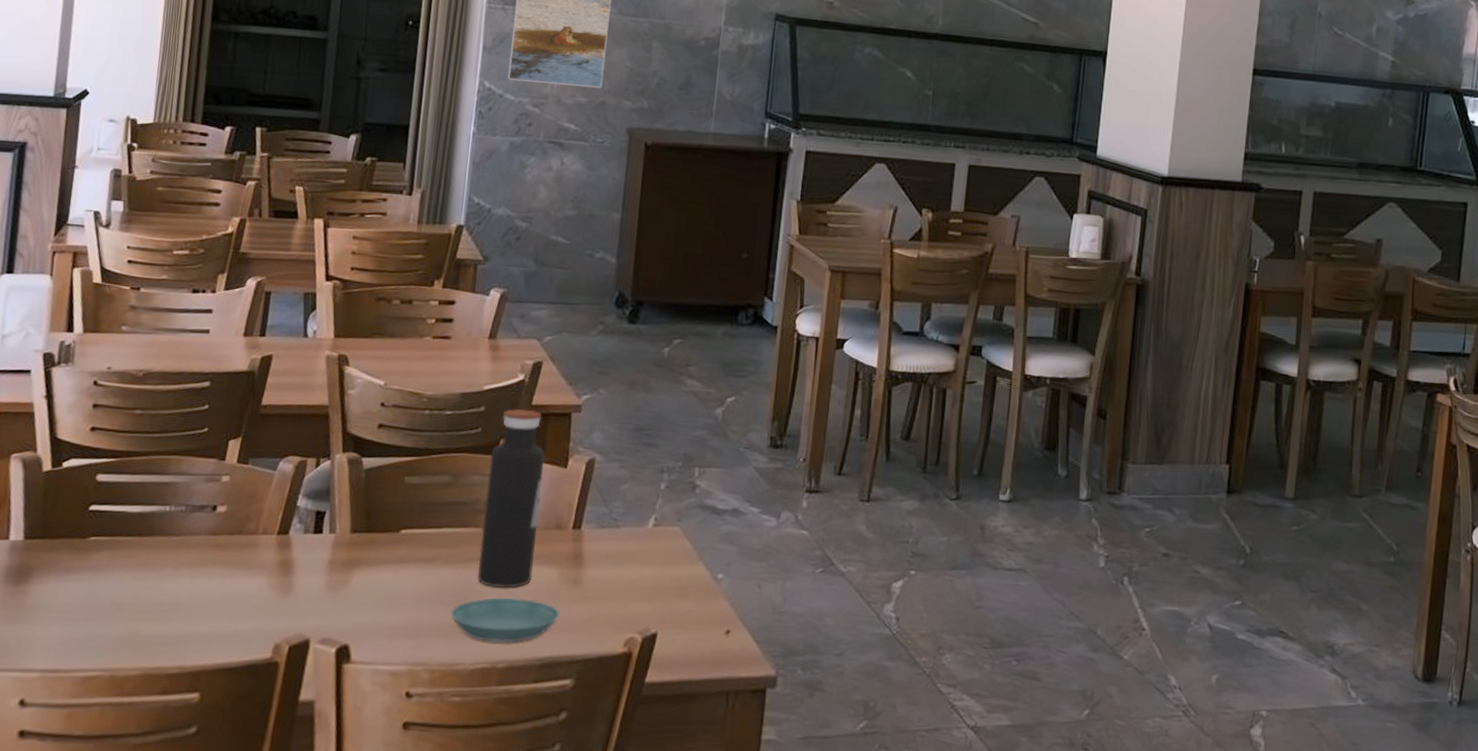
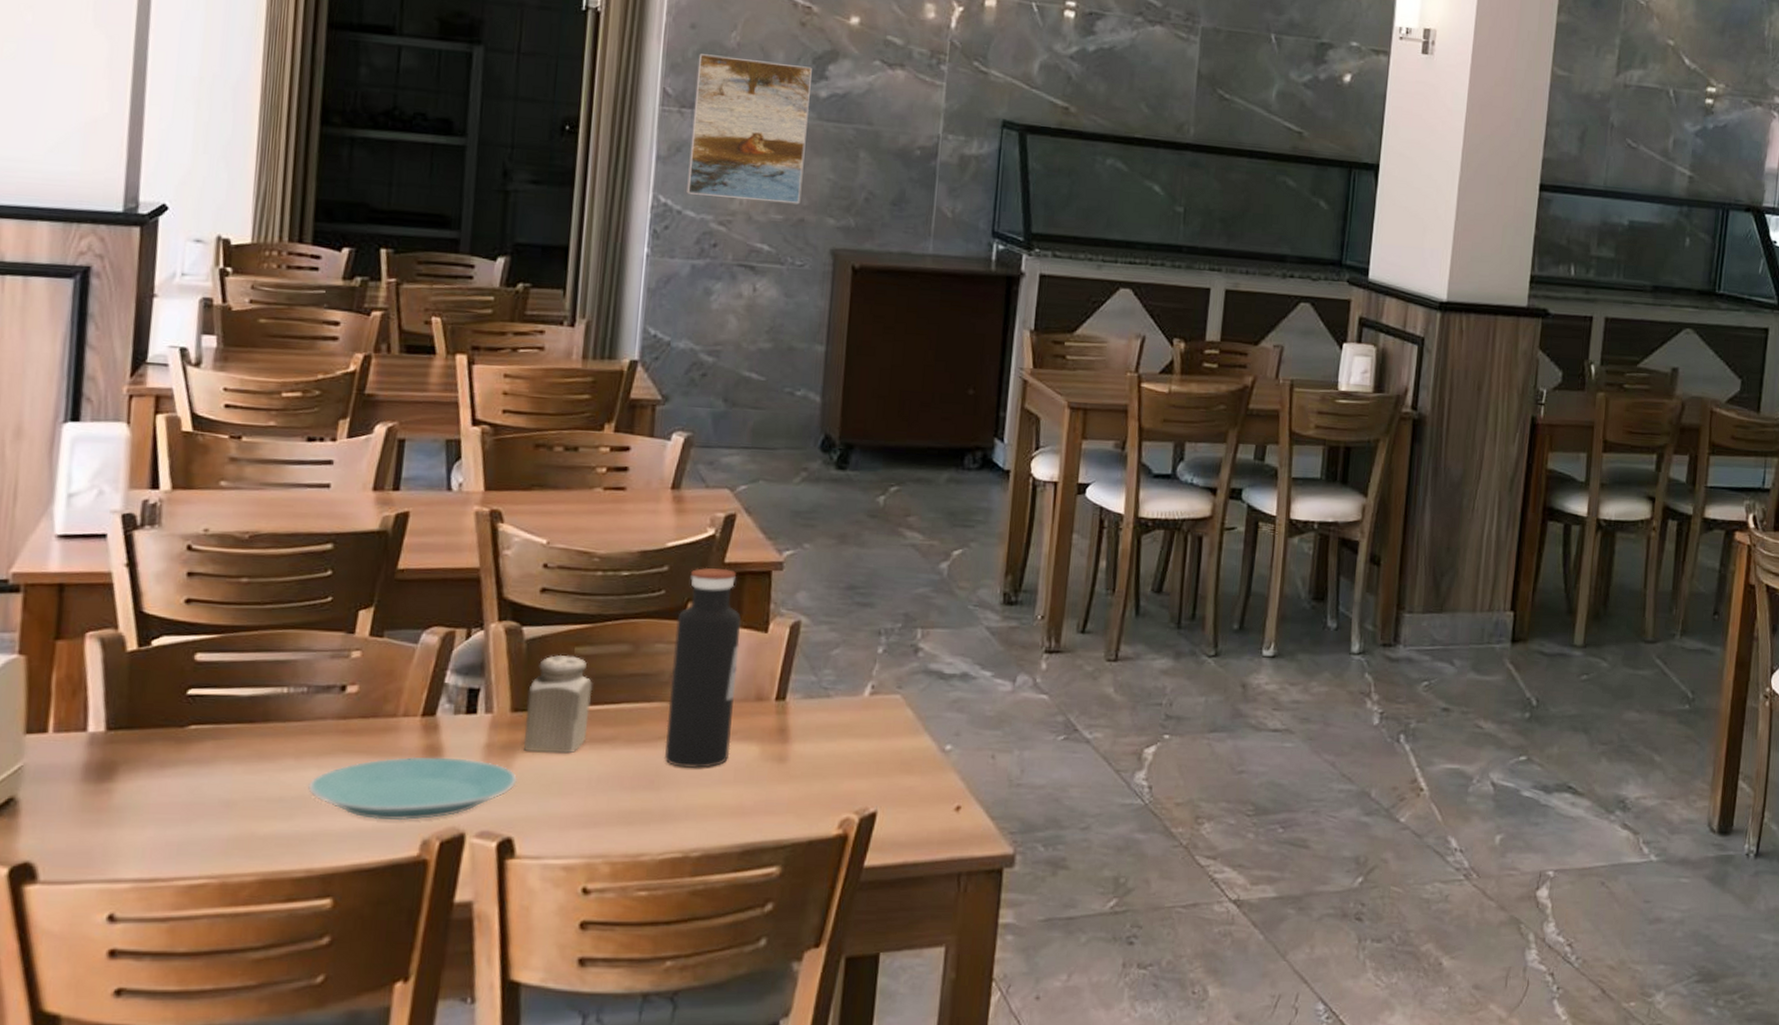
plate: none [183,569,355,626] -> present [308,756,518,821]
salt shaker: none [360,483,420,571] -> present [523,654,593,754]
saucer: present [450,597,561,643] -> none [633,778,764,829]

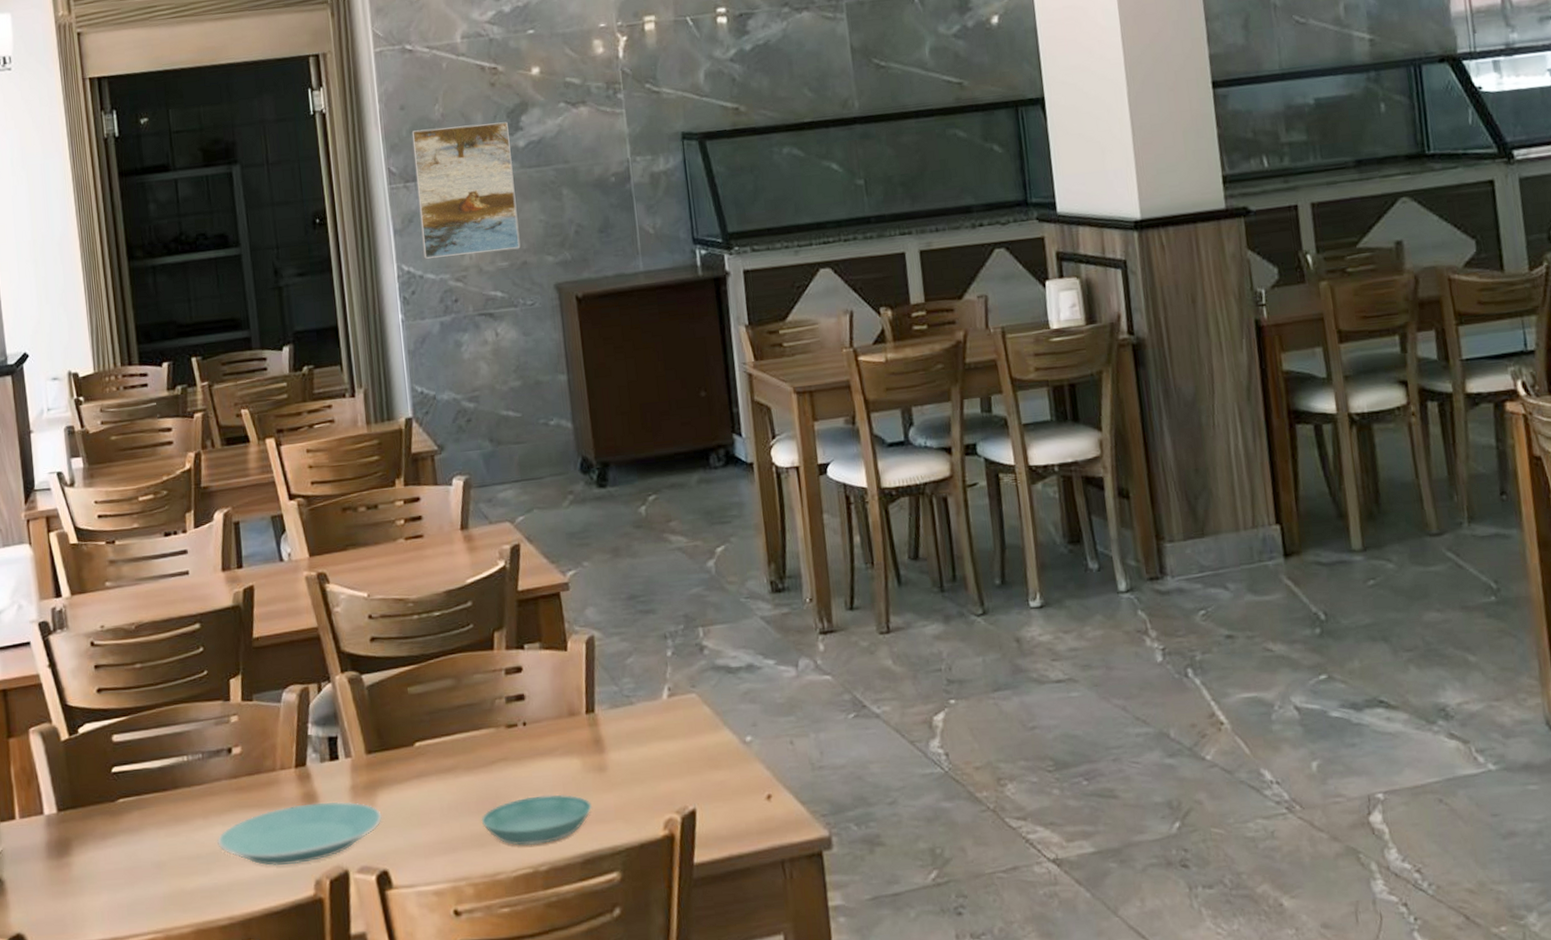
salt shaker: present [523,654,593,754] -> none [376,696,433,789]
saucer: none [633,778,764,829] -> present [481,794,593,846]
water bottle: present [663,567,742,768] -> none [488,595,556,787]

